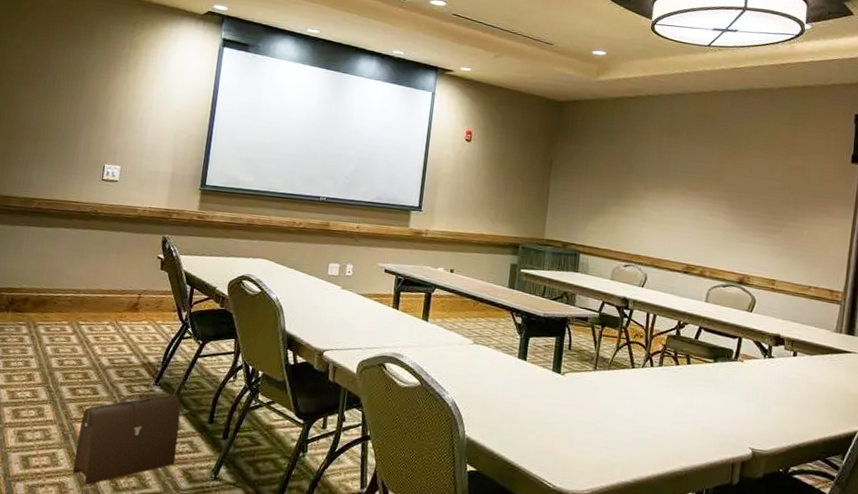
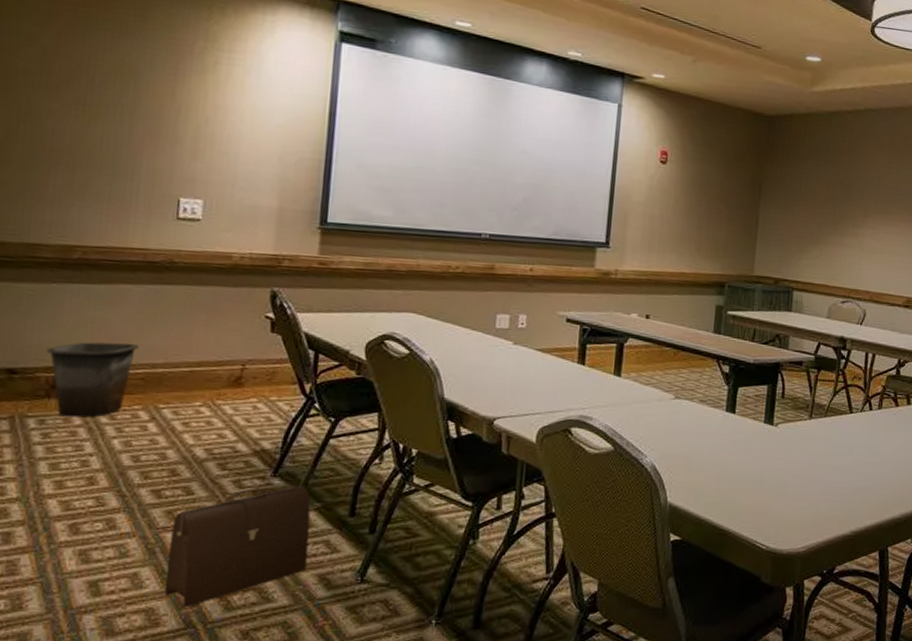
waste bin: none [9,270,70,328] -> present [46,342,139,417]

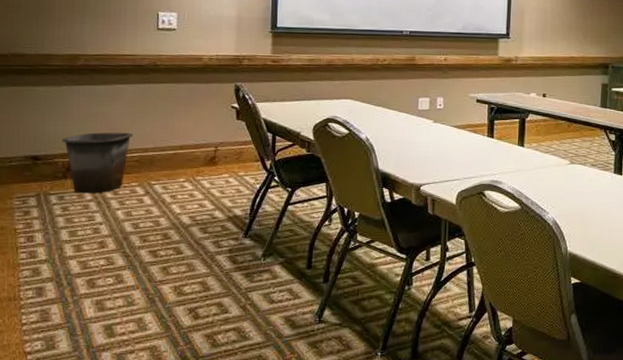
briefcase: present [164,485,311,608] -> none [164,244,276,345]

